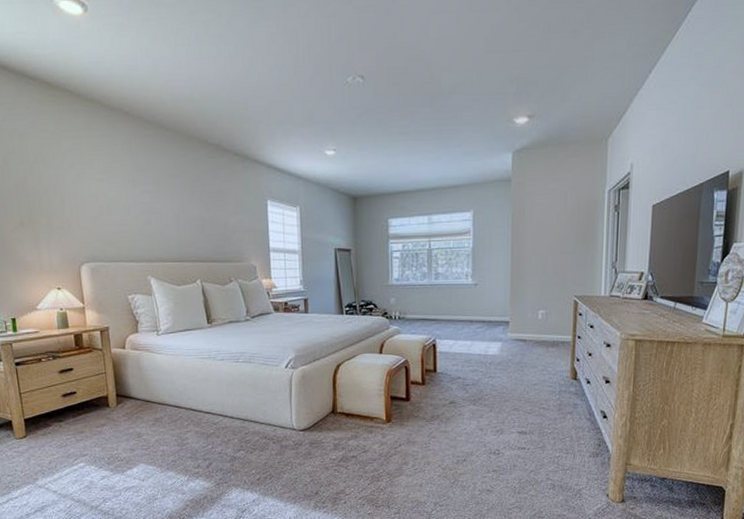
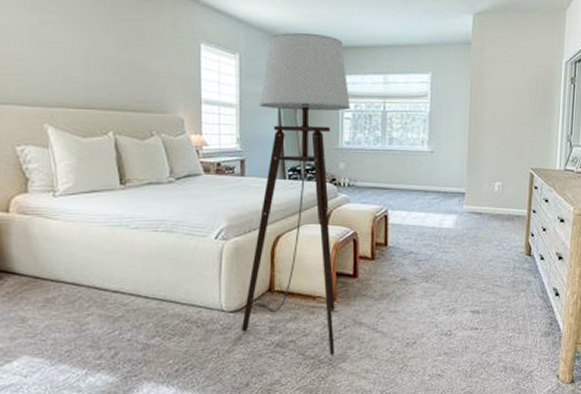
floor lamp: none [310,182,399,471] -> present [242,32,351,356]

